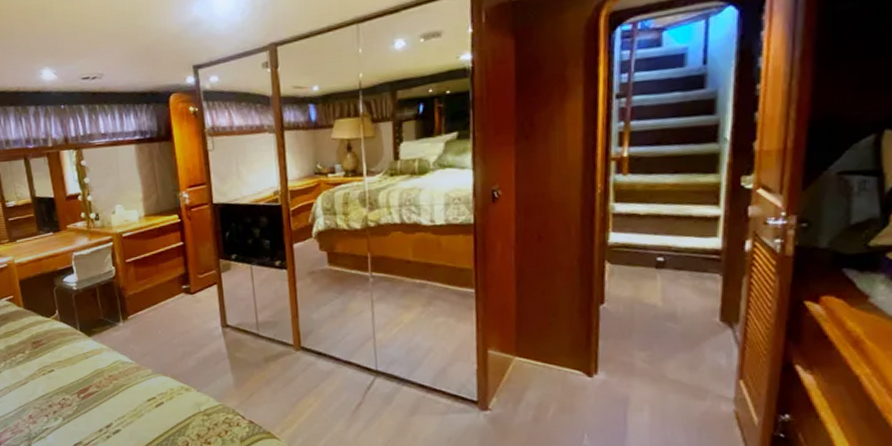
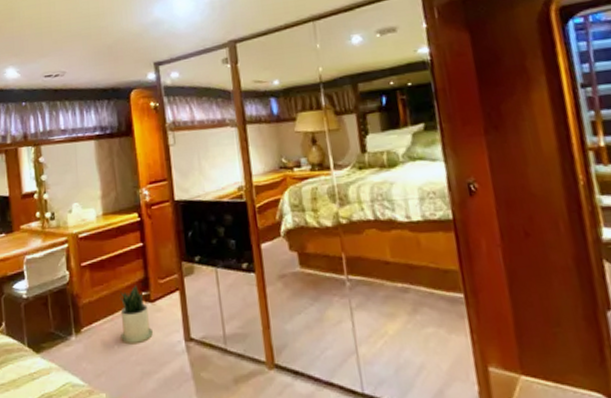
planter: none [162,279,194,329] -> present [119,285,154,343]

